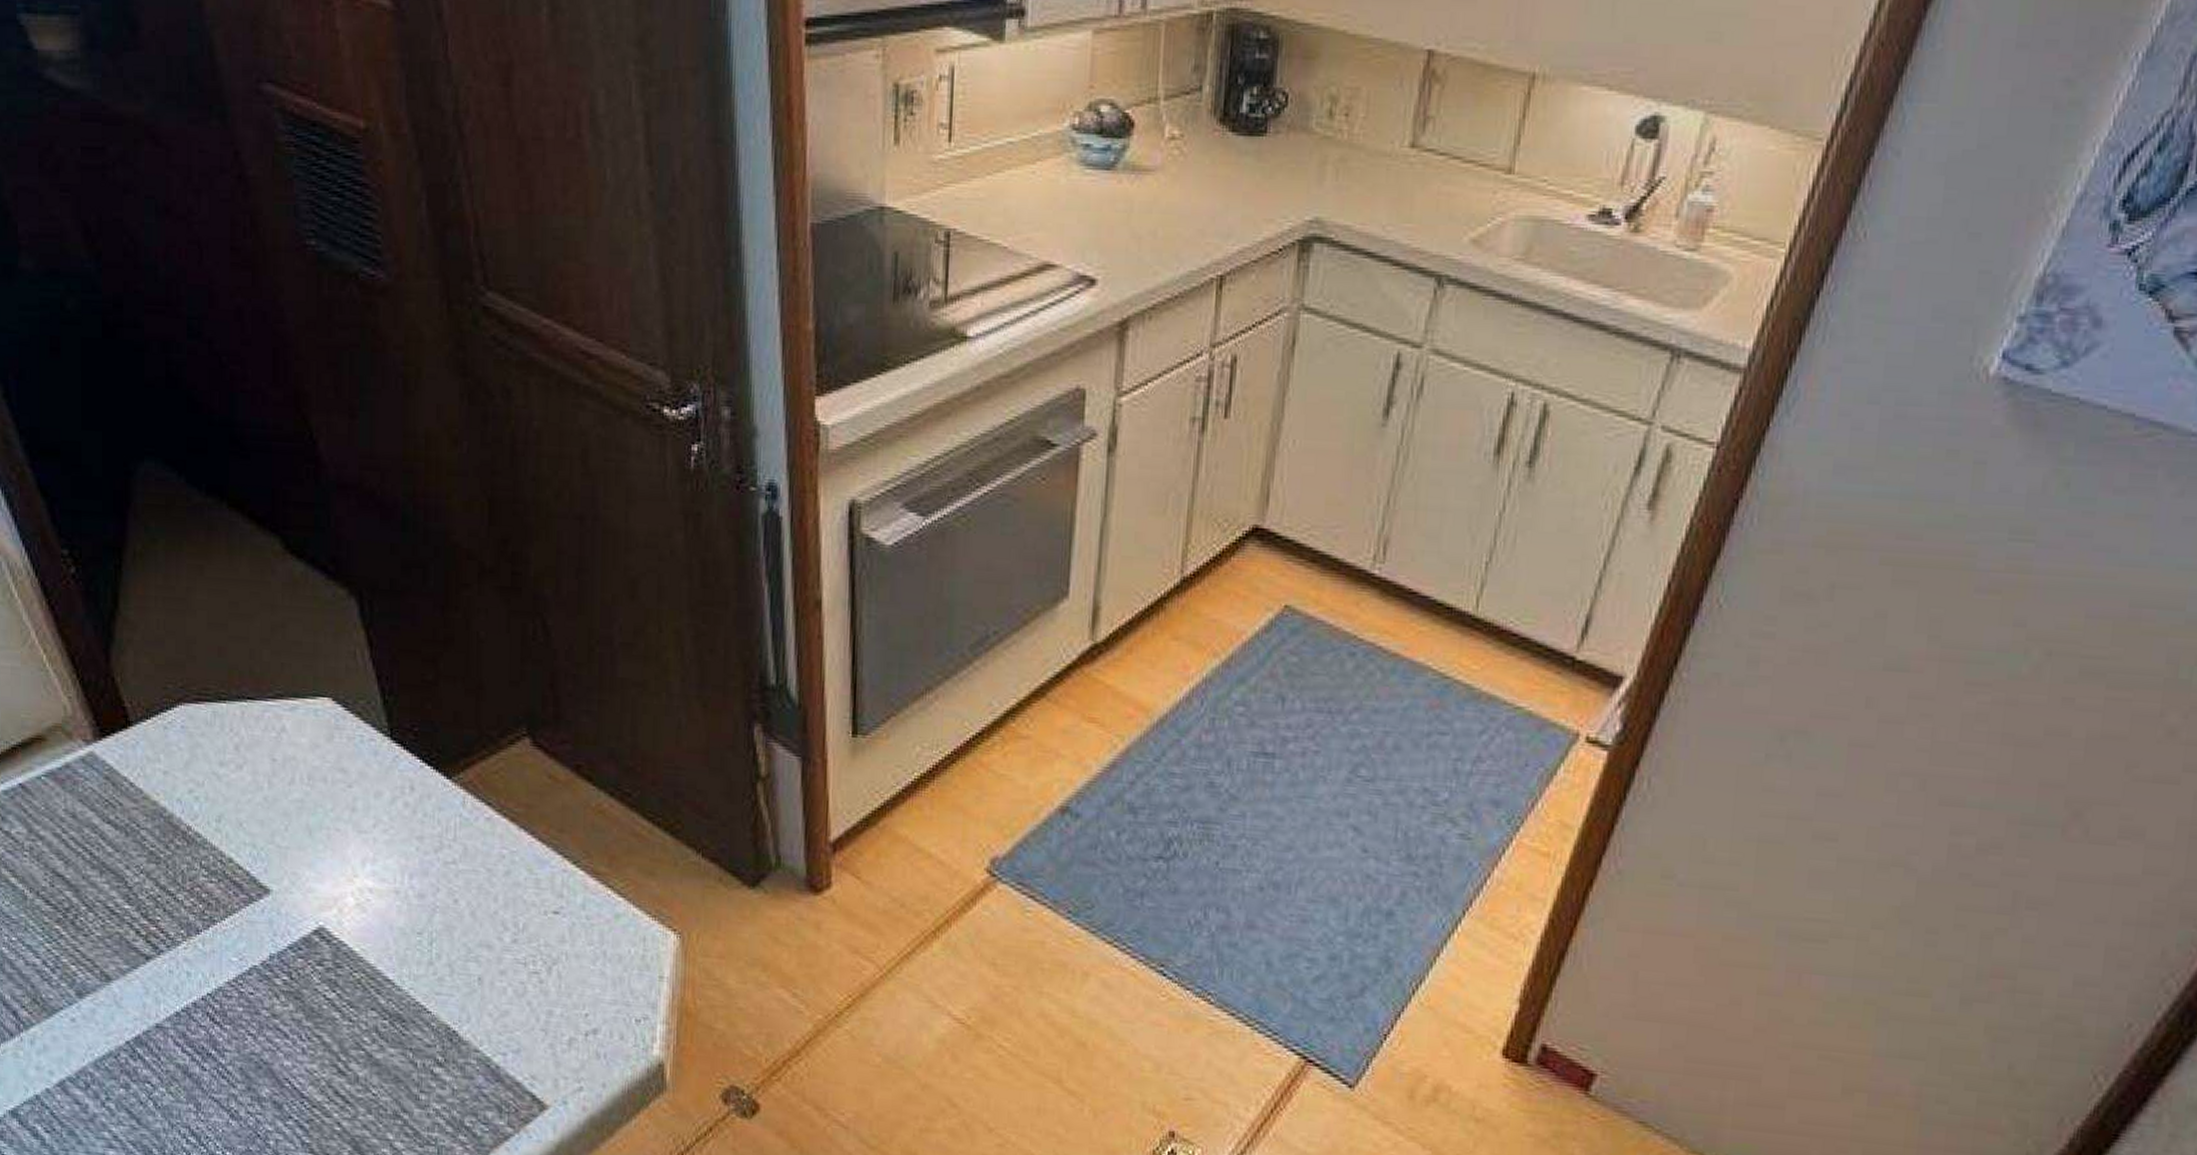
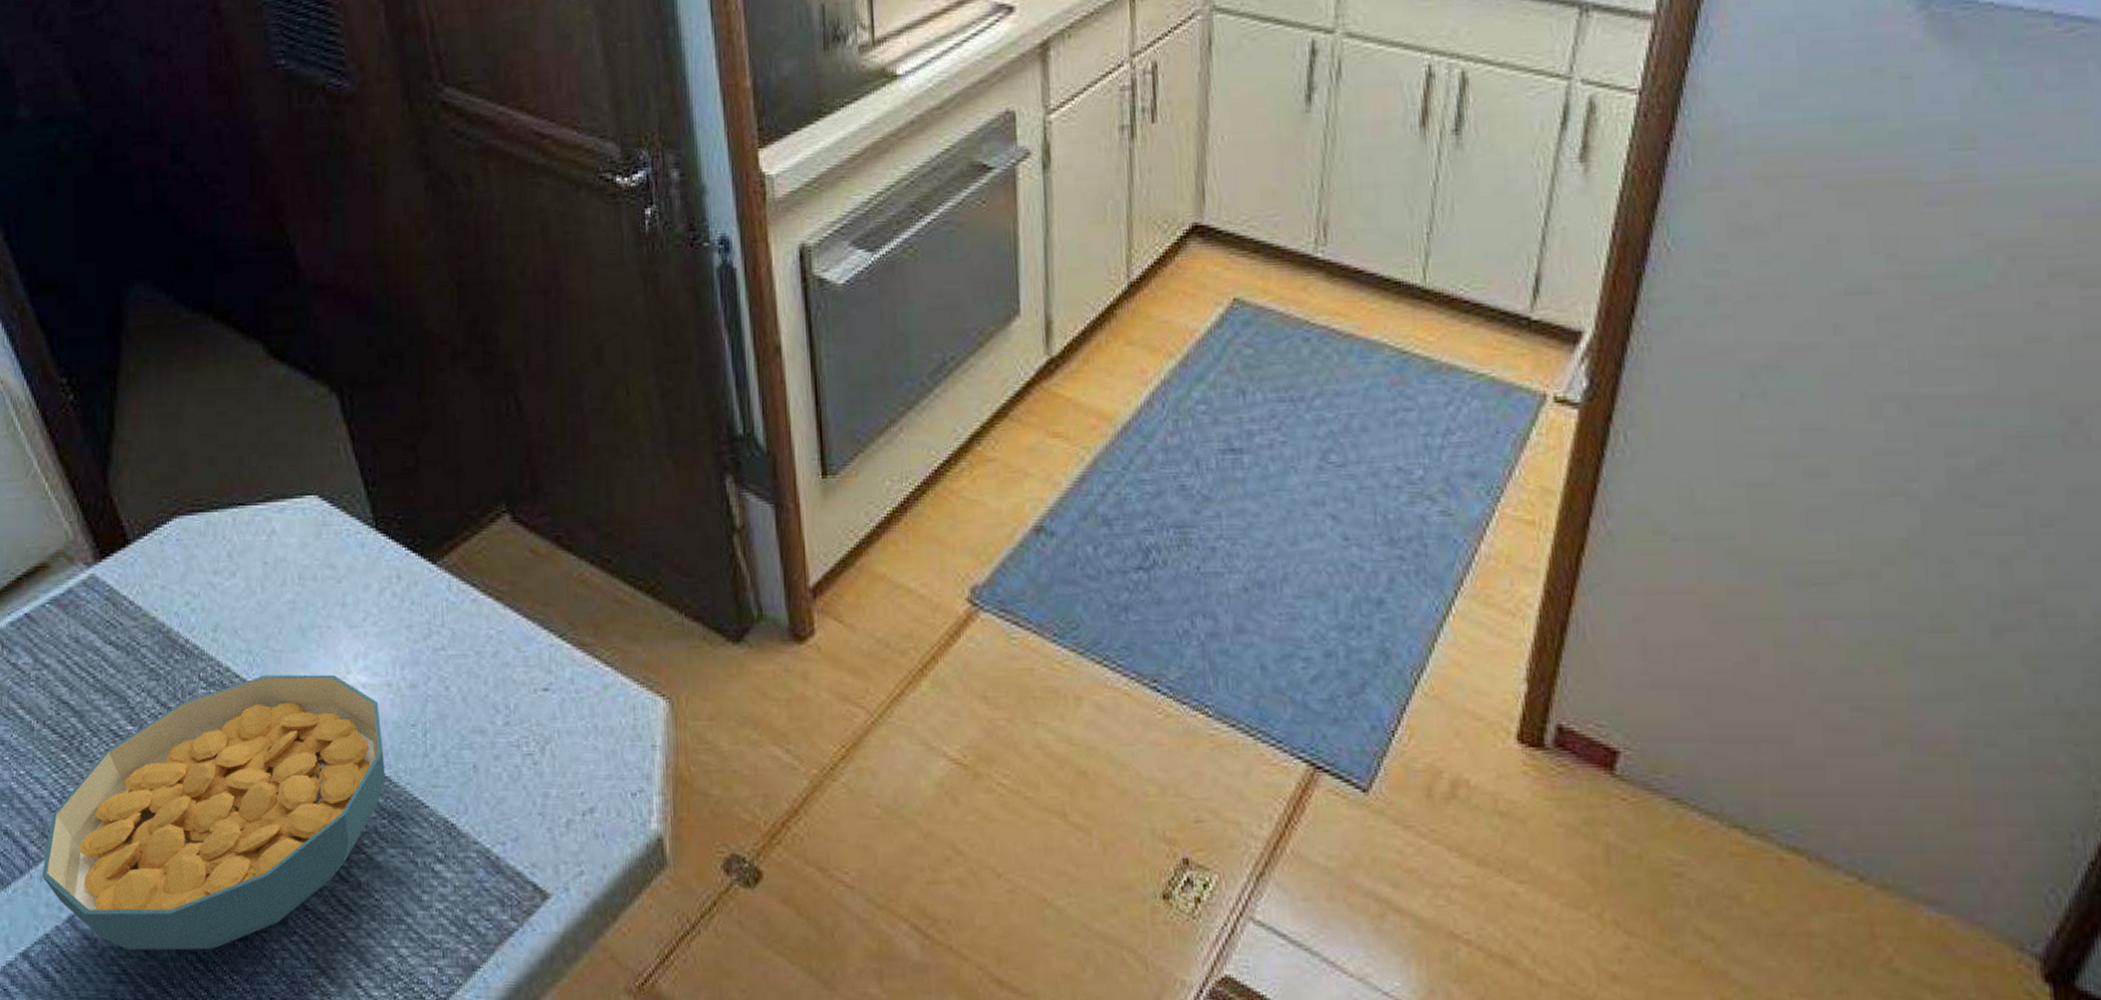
cereal bowl: none [33,869,388,1125] -> present [42,674,385,950]

